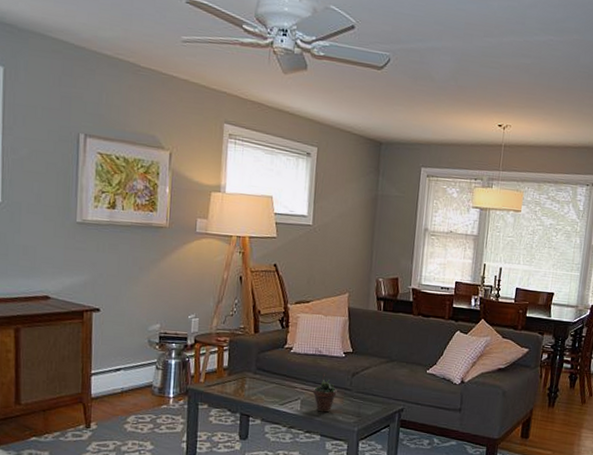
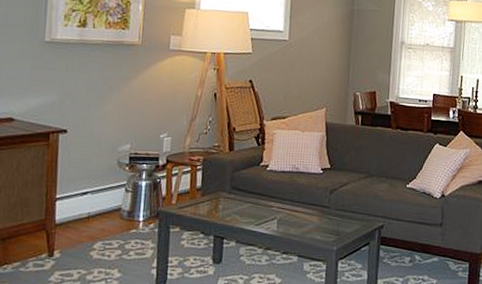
succulent plant: present [312,373,337,413] -> none [289,190,315,232]

